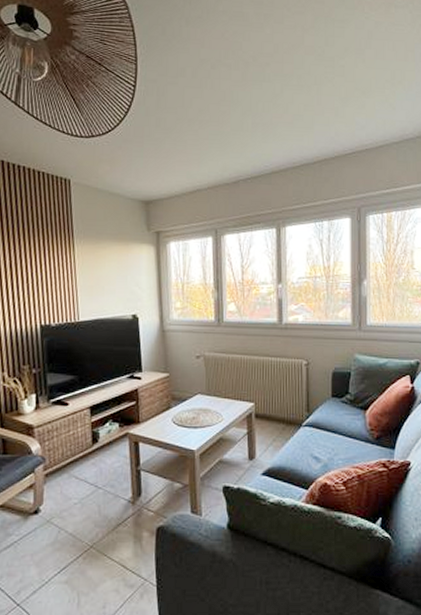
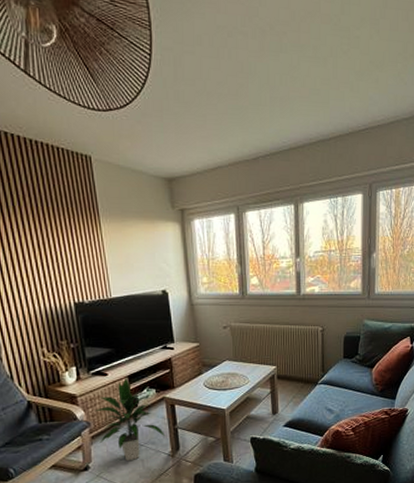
indoor plant: none [51,409,127,506] -> present [94,378,166,462]

